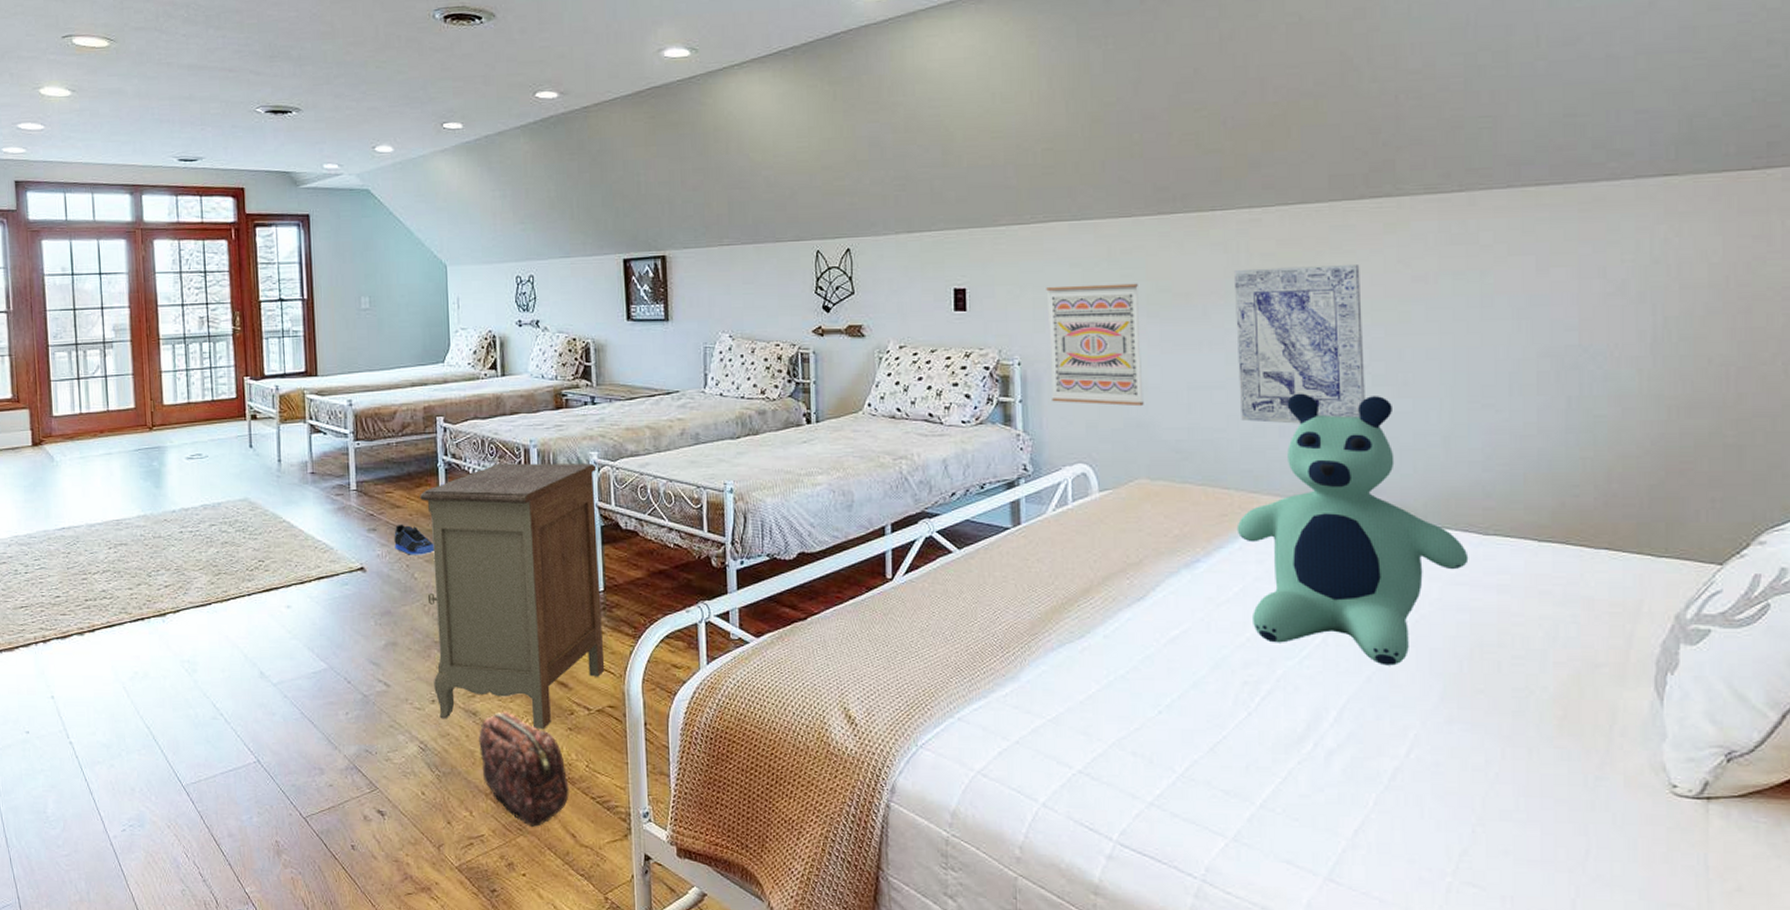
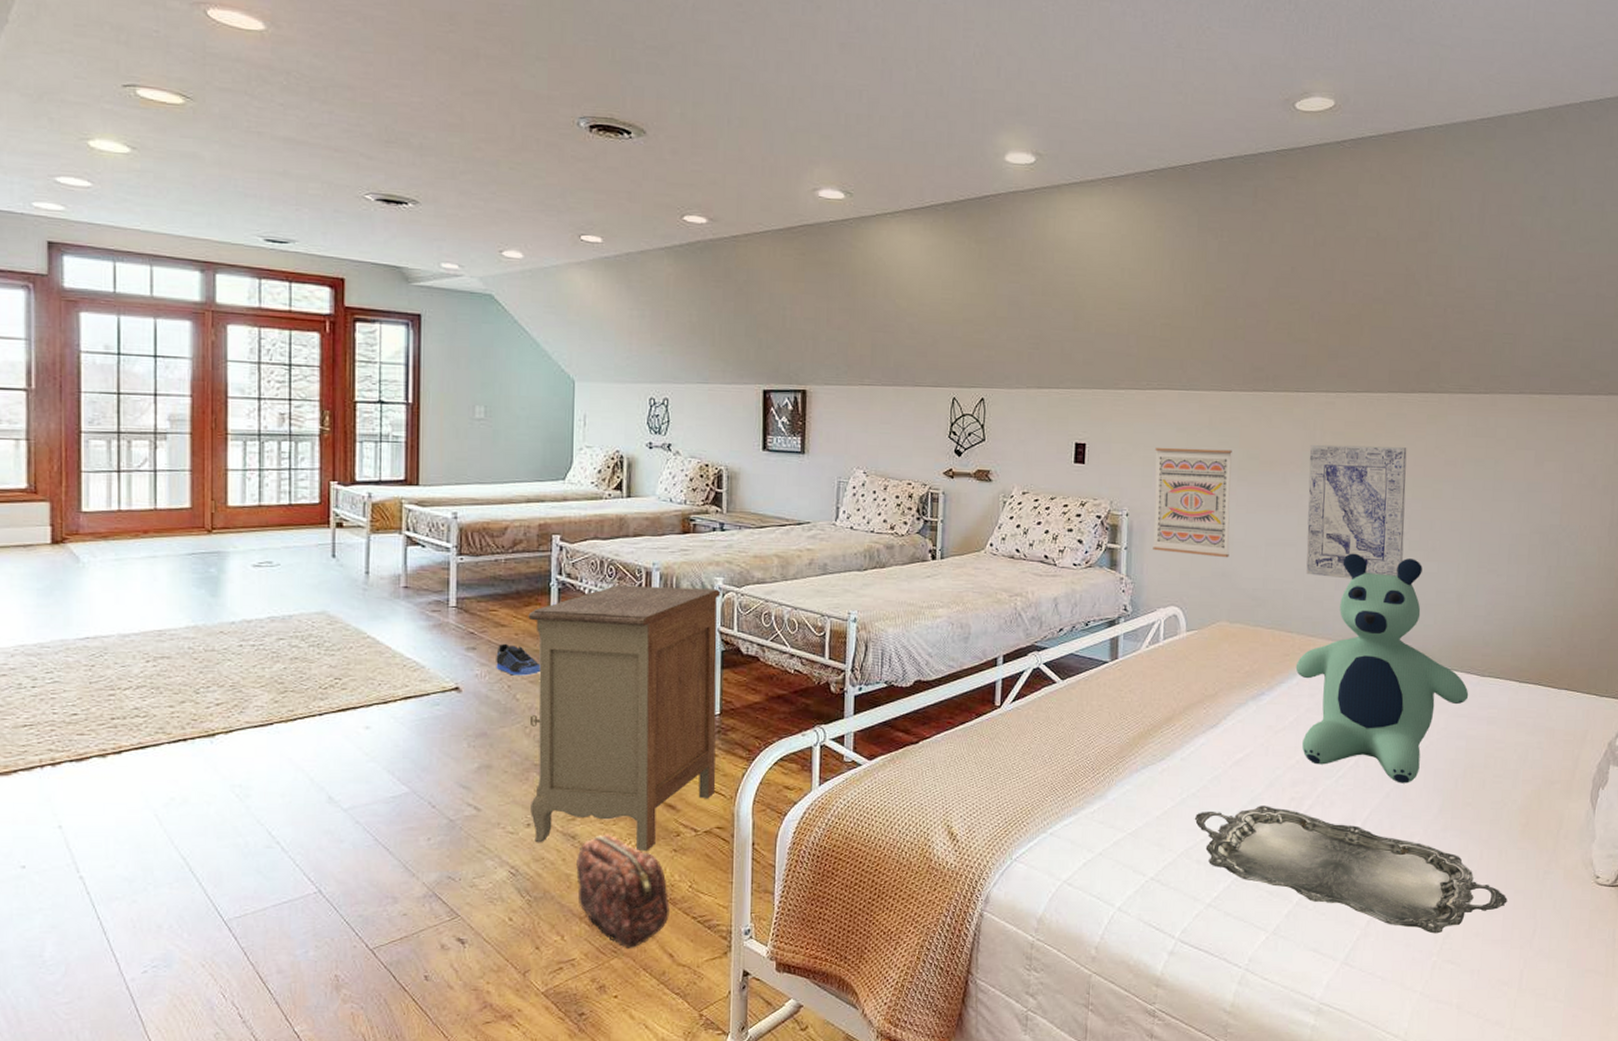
serving tray: none [1125,690,1545,849] -> present [1194,806,1508,934]

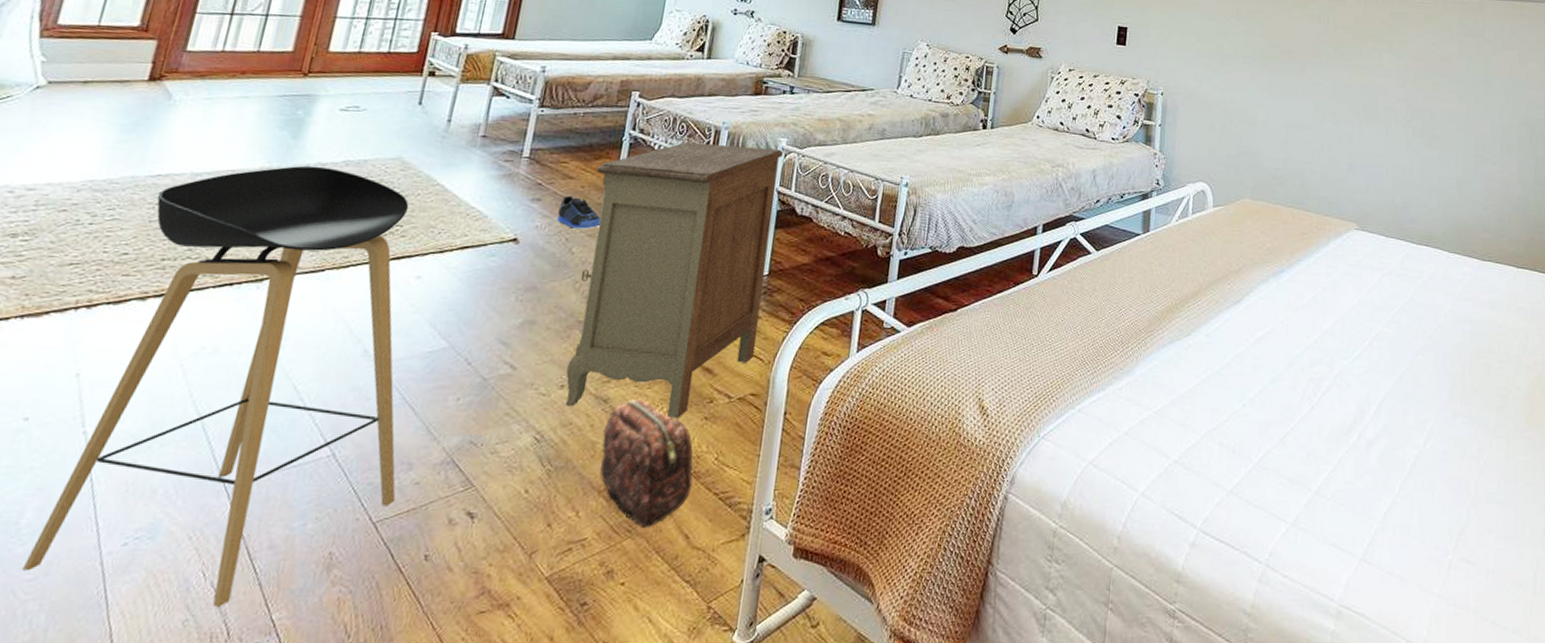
stool: none [57,623,387,1023] -> present [22,165,409,608]
wall art: present [1153,447,1232,558] -> none [1184,33,1256,138]
serving tray: present [1194,806,1508,934] -> none [1217,386,1518,529]
bear: present [1295,553,1469,783] -> none [1313,137,1472,367]
wall art: present [1306,444,1407,579] -> none [1322,37,1409,162]

